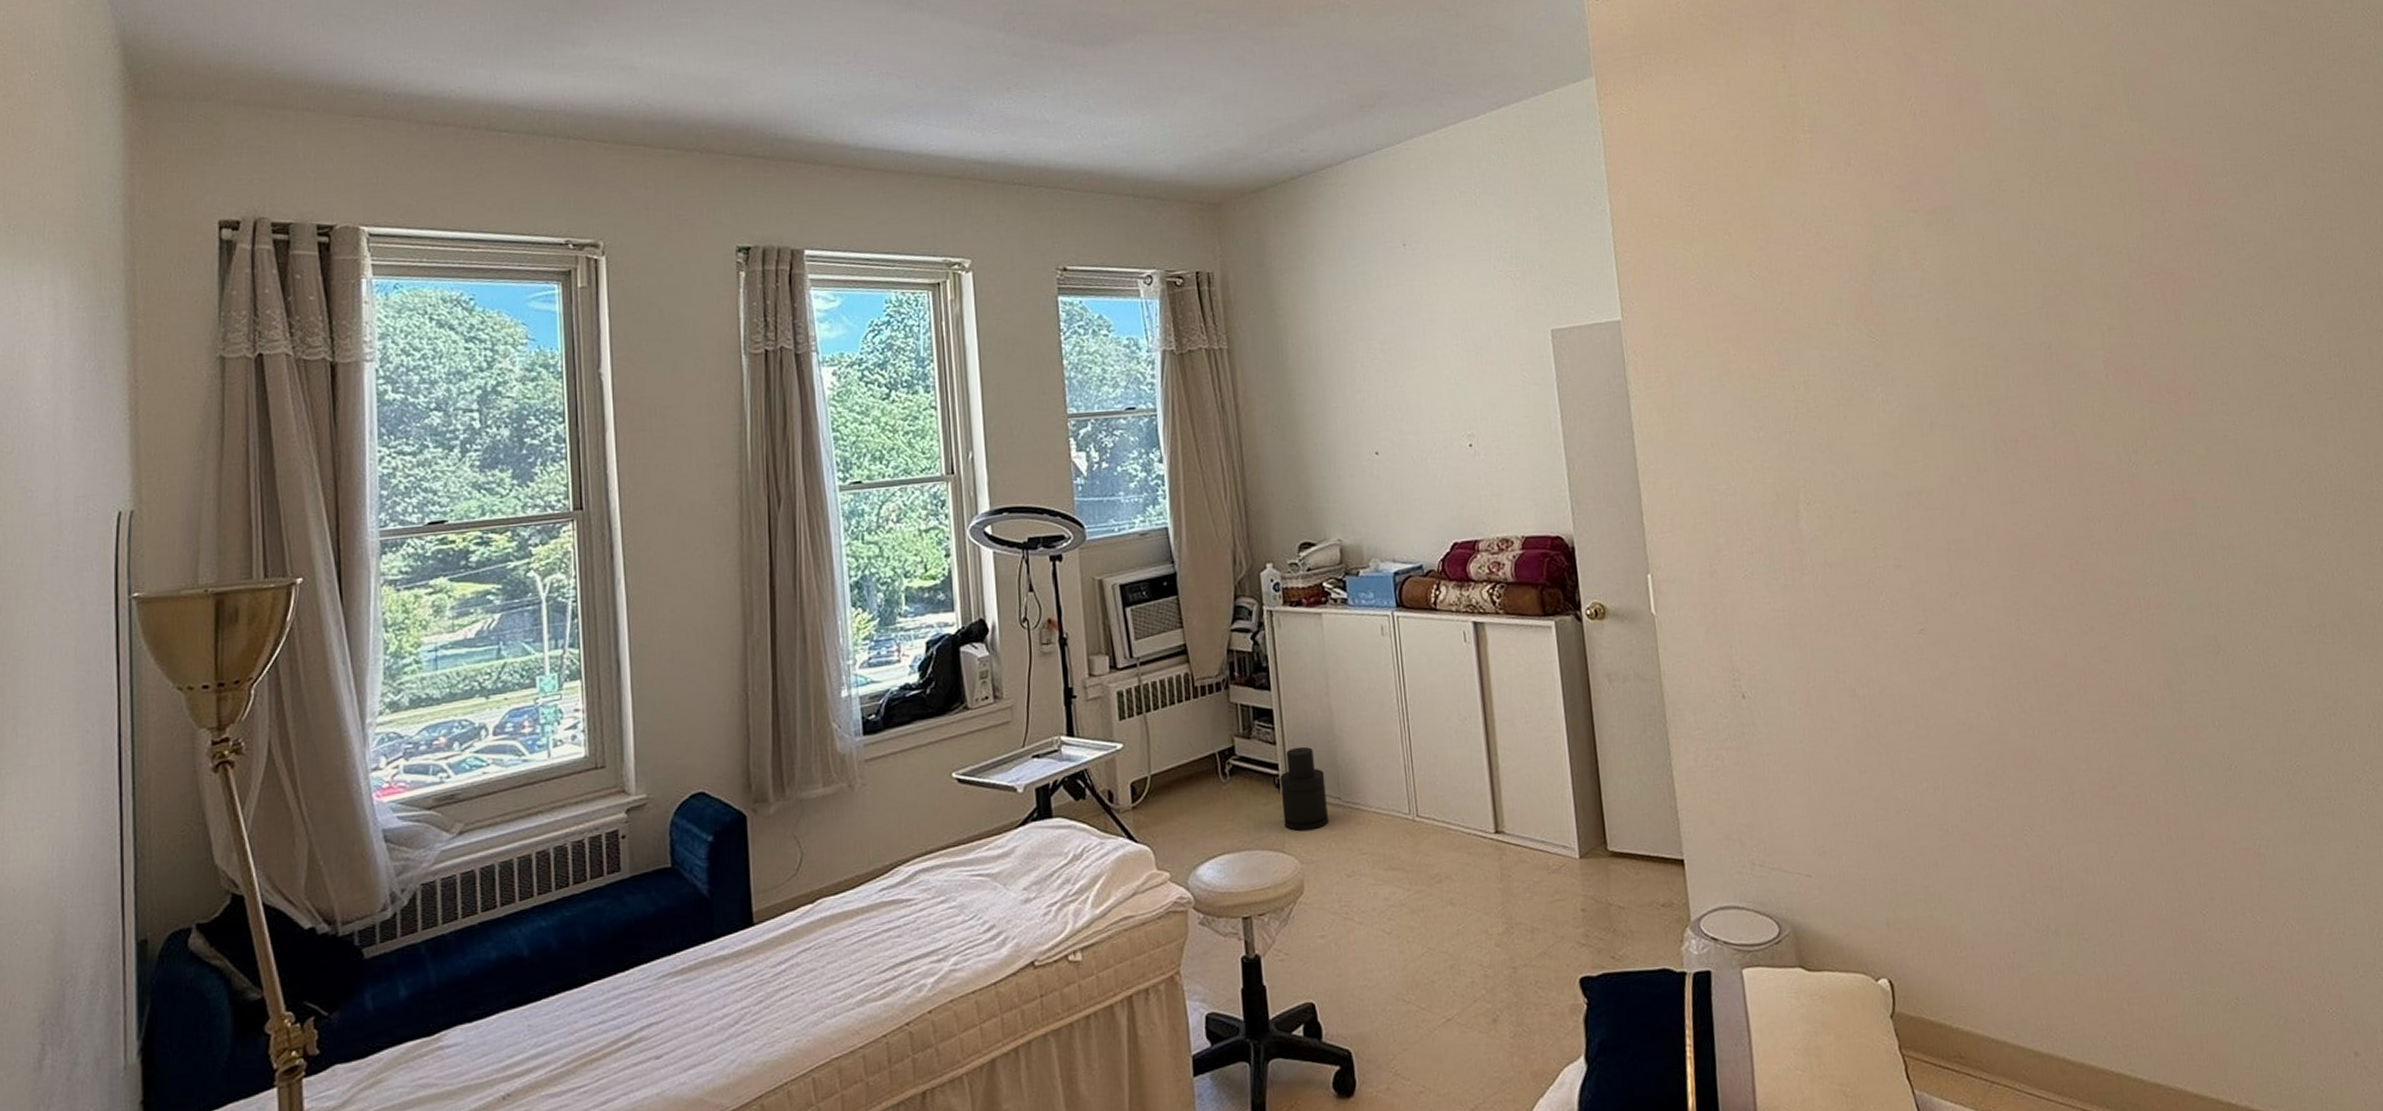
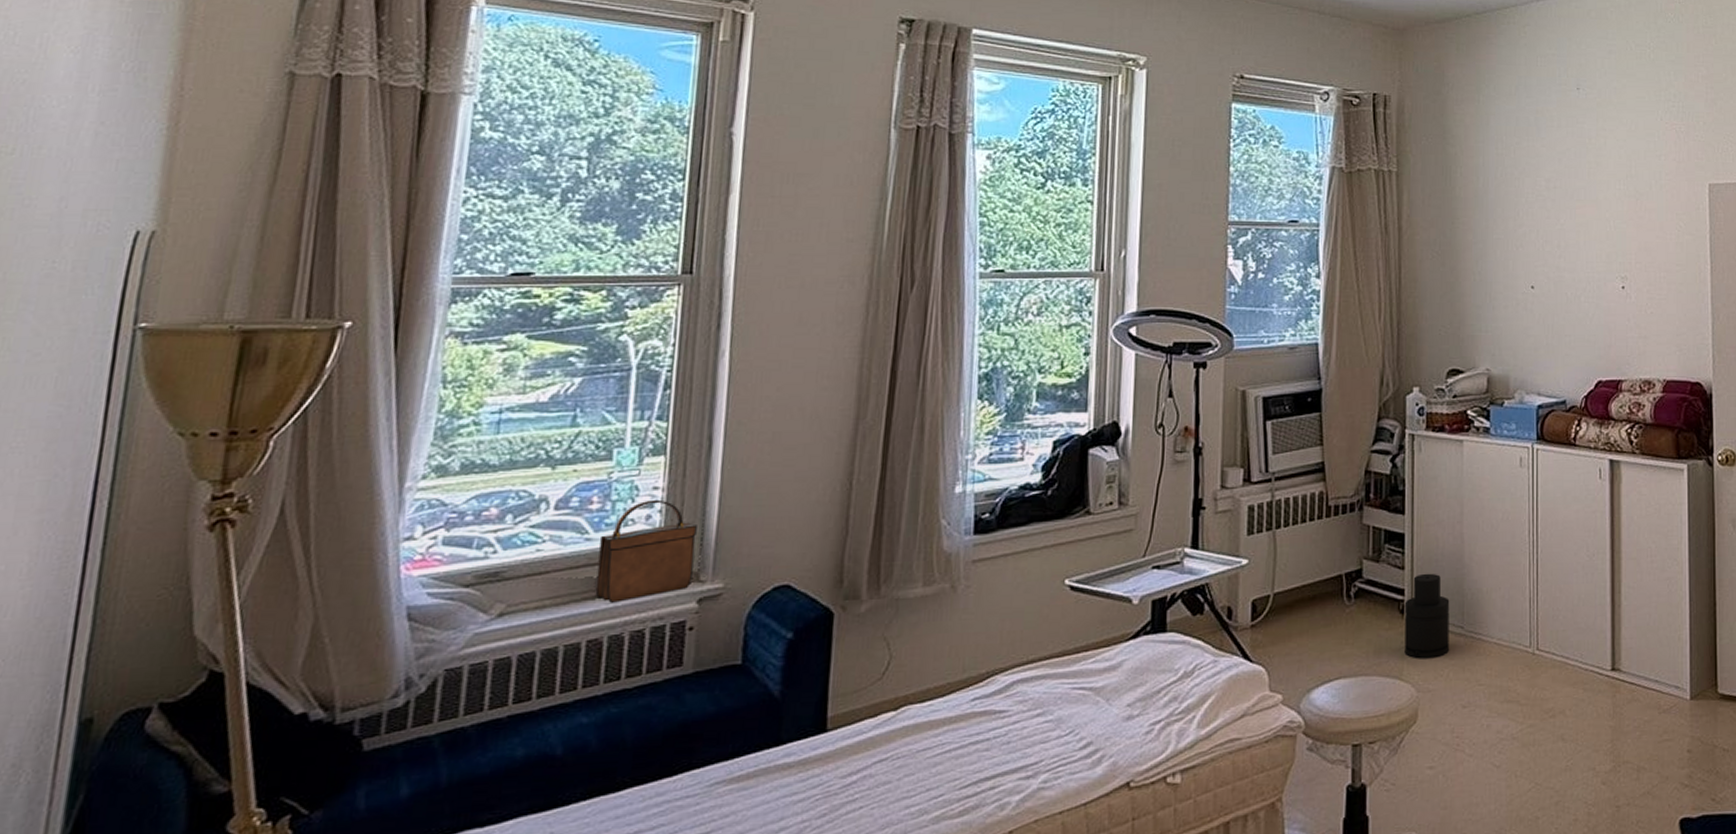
handbag: none [536,720,619,819] -> present [595,499,697,604]

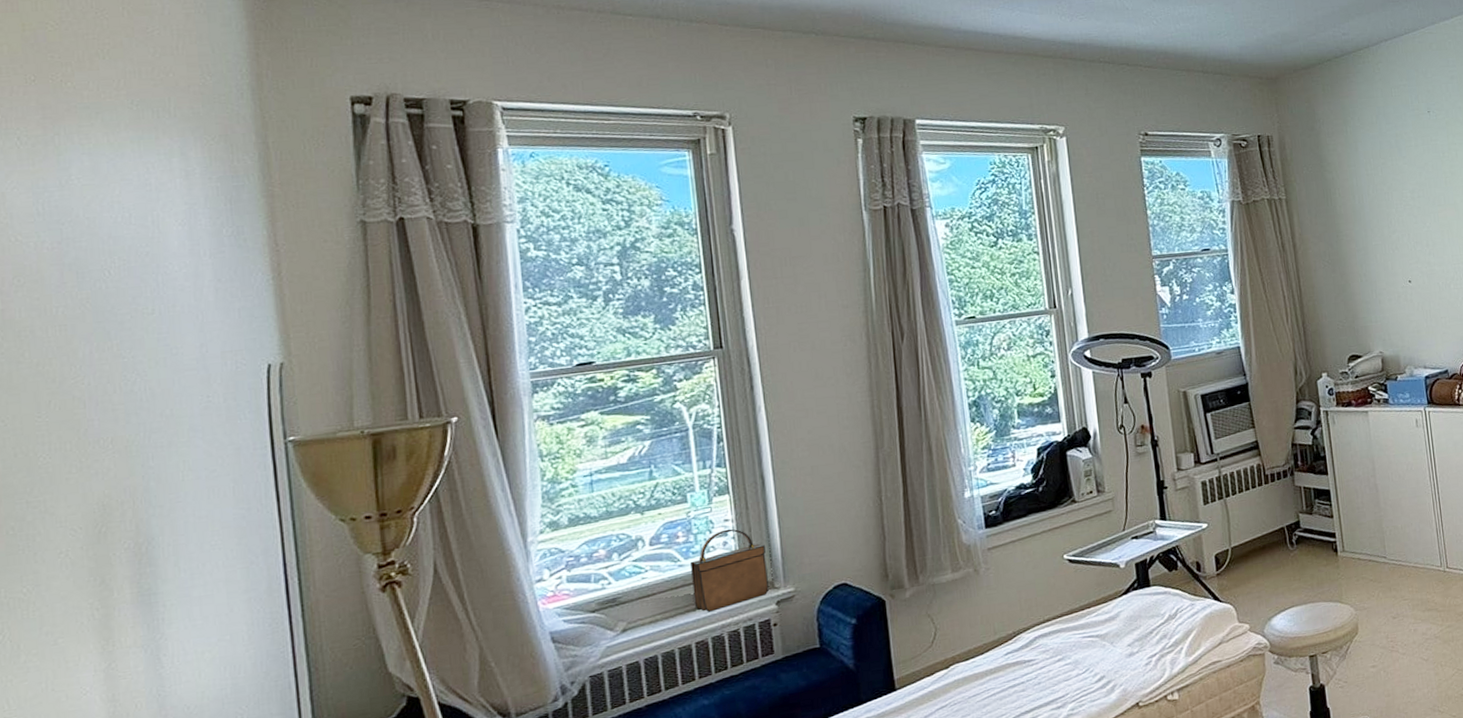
humidifier: present [1404,573,1450,659] -> none [1336,518,1377,585]

